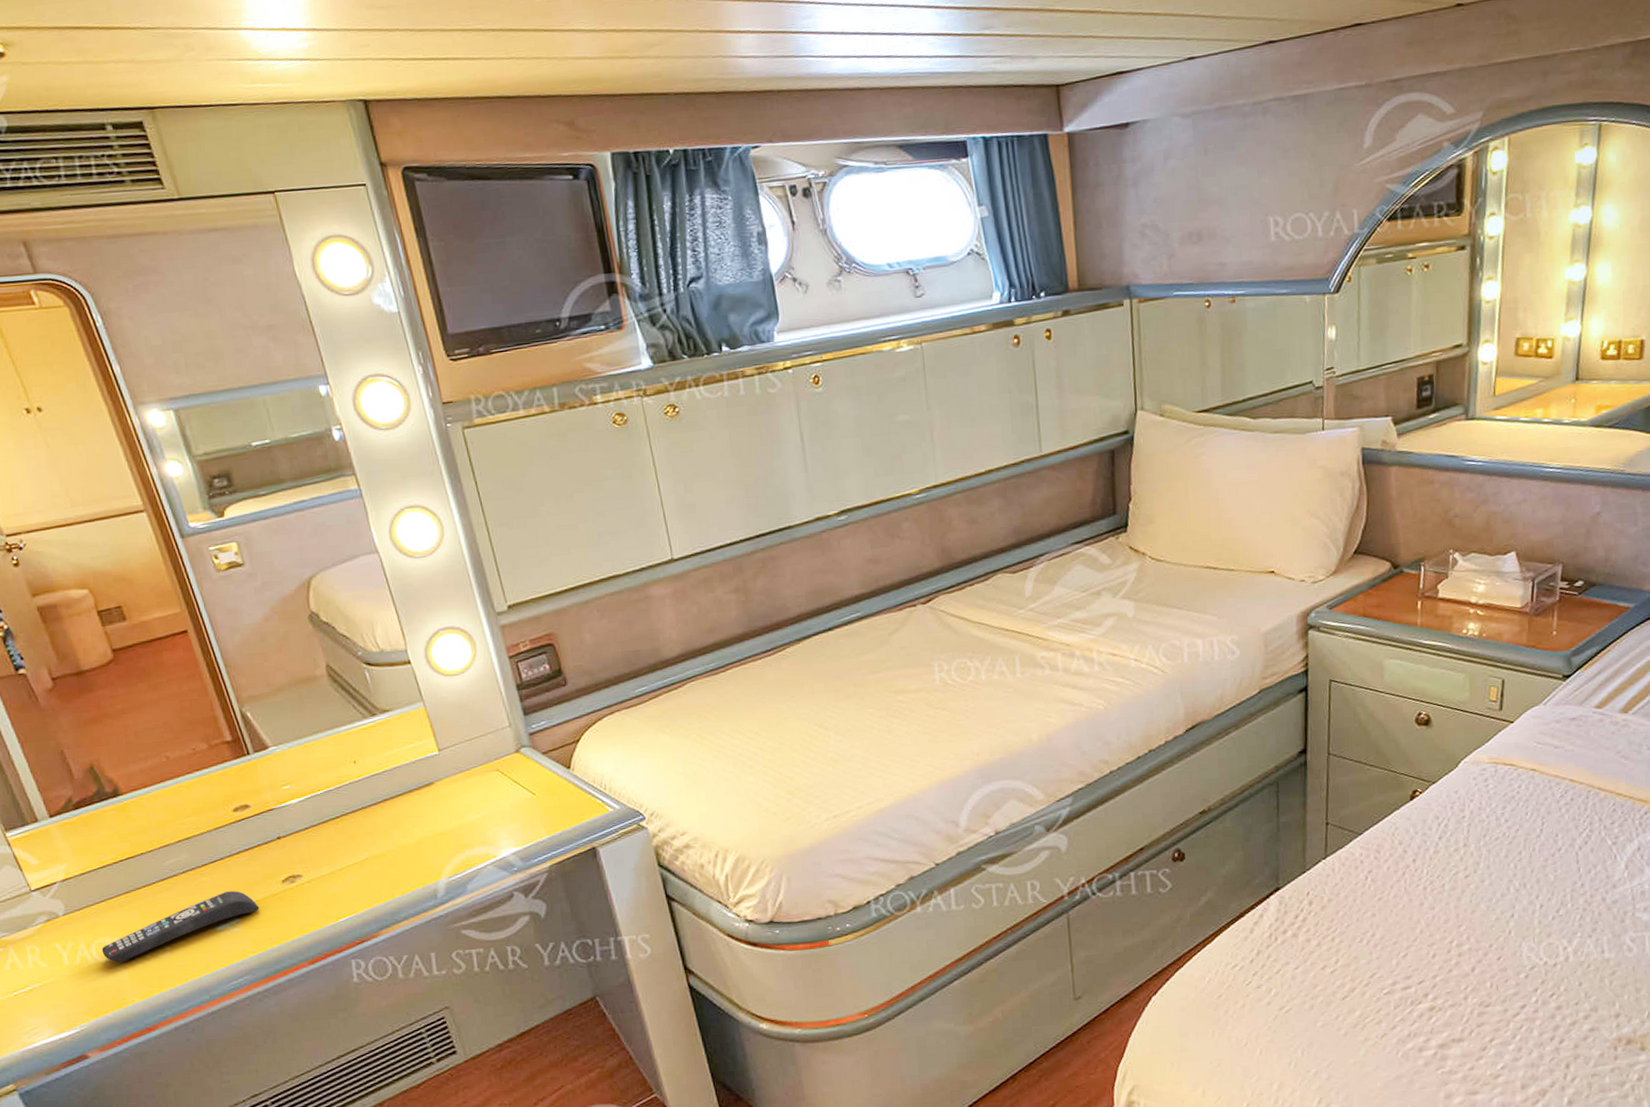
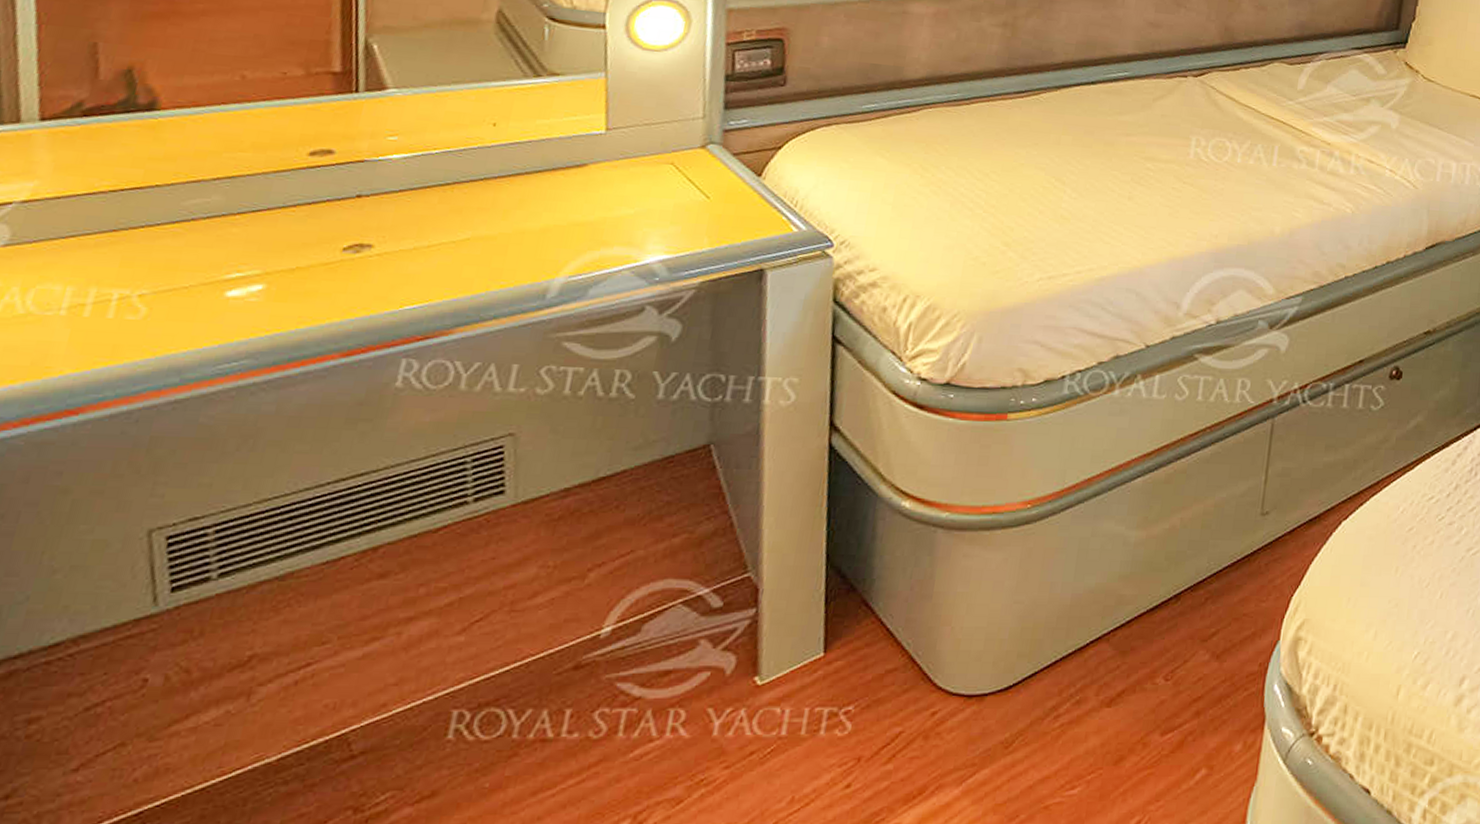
remote control: present [101,891,260,964] -> none [41,250,299,320]

